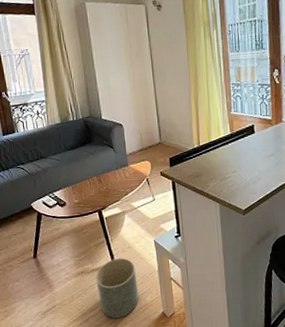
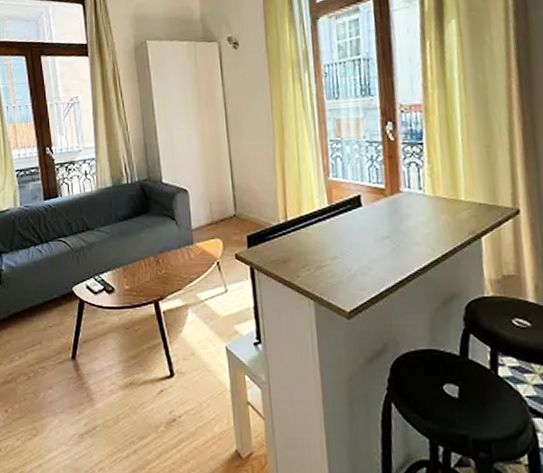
planter: present [95,258,139,318] -> none [148,368,204,453]

